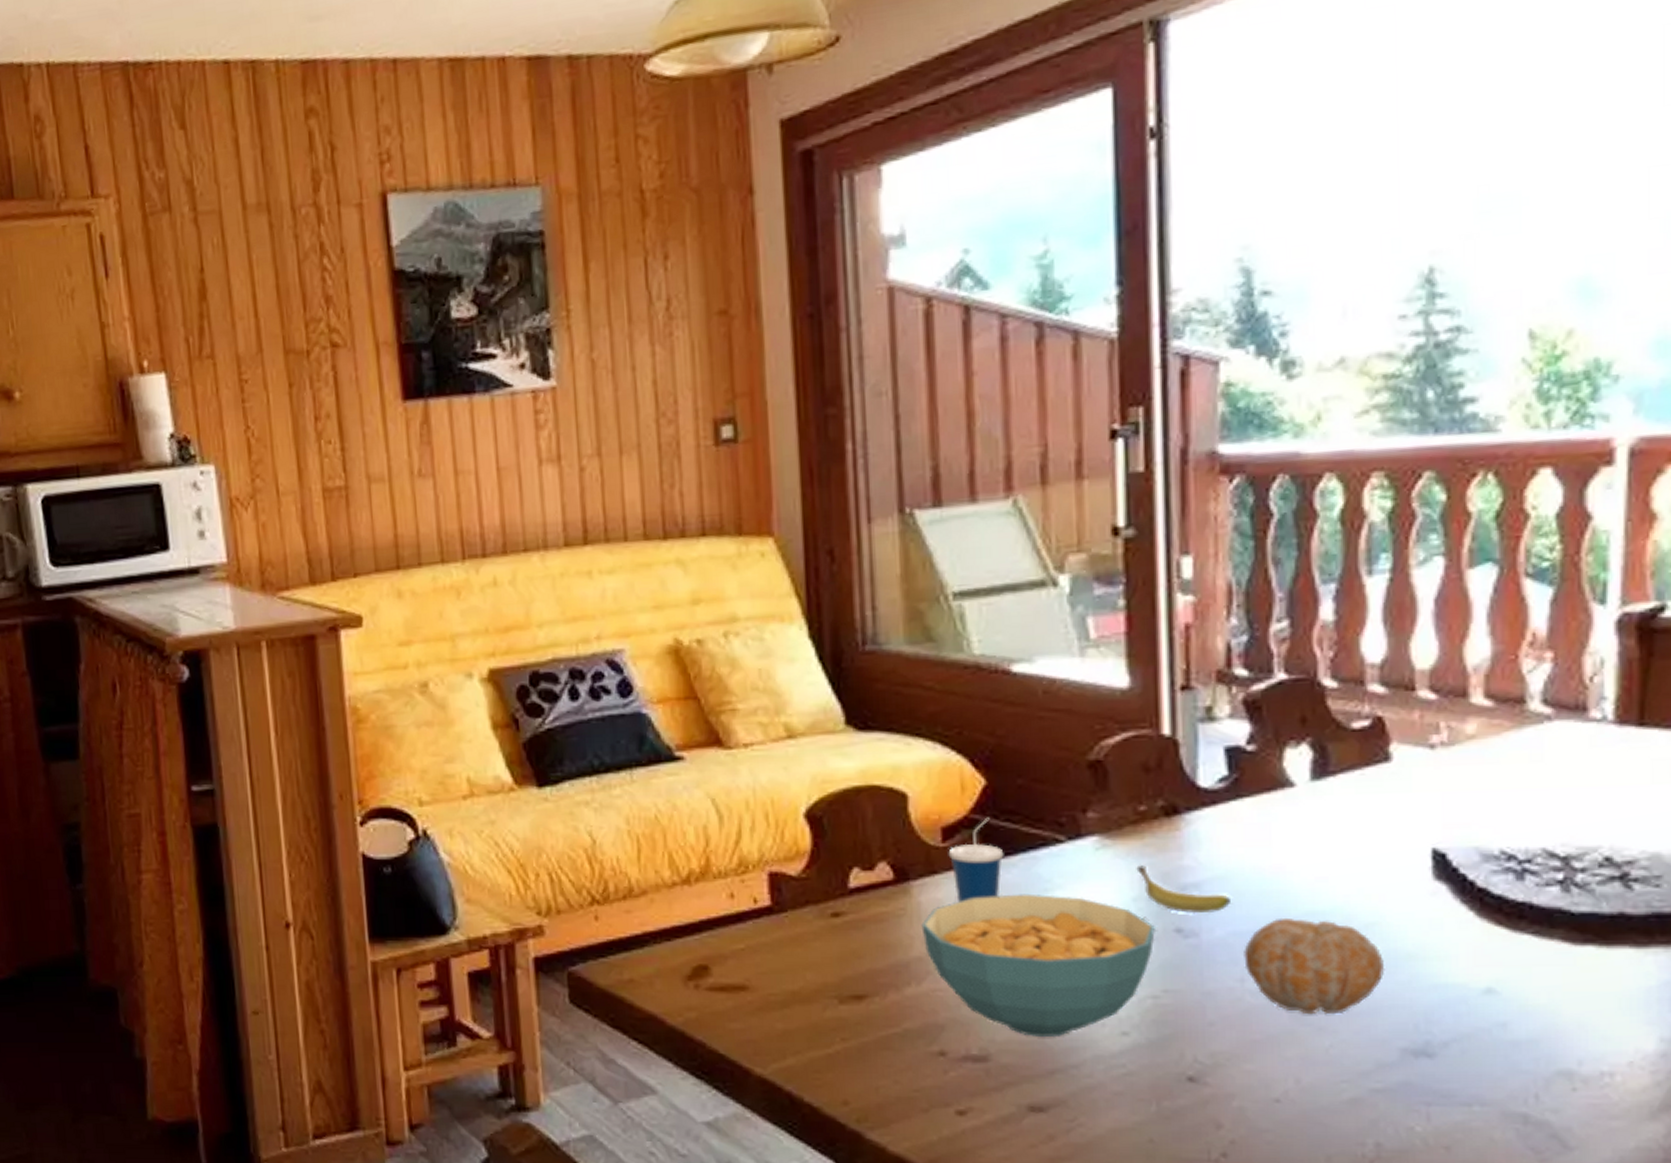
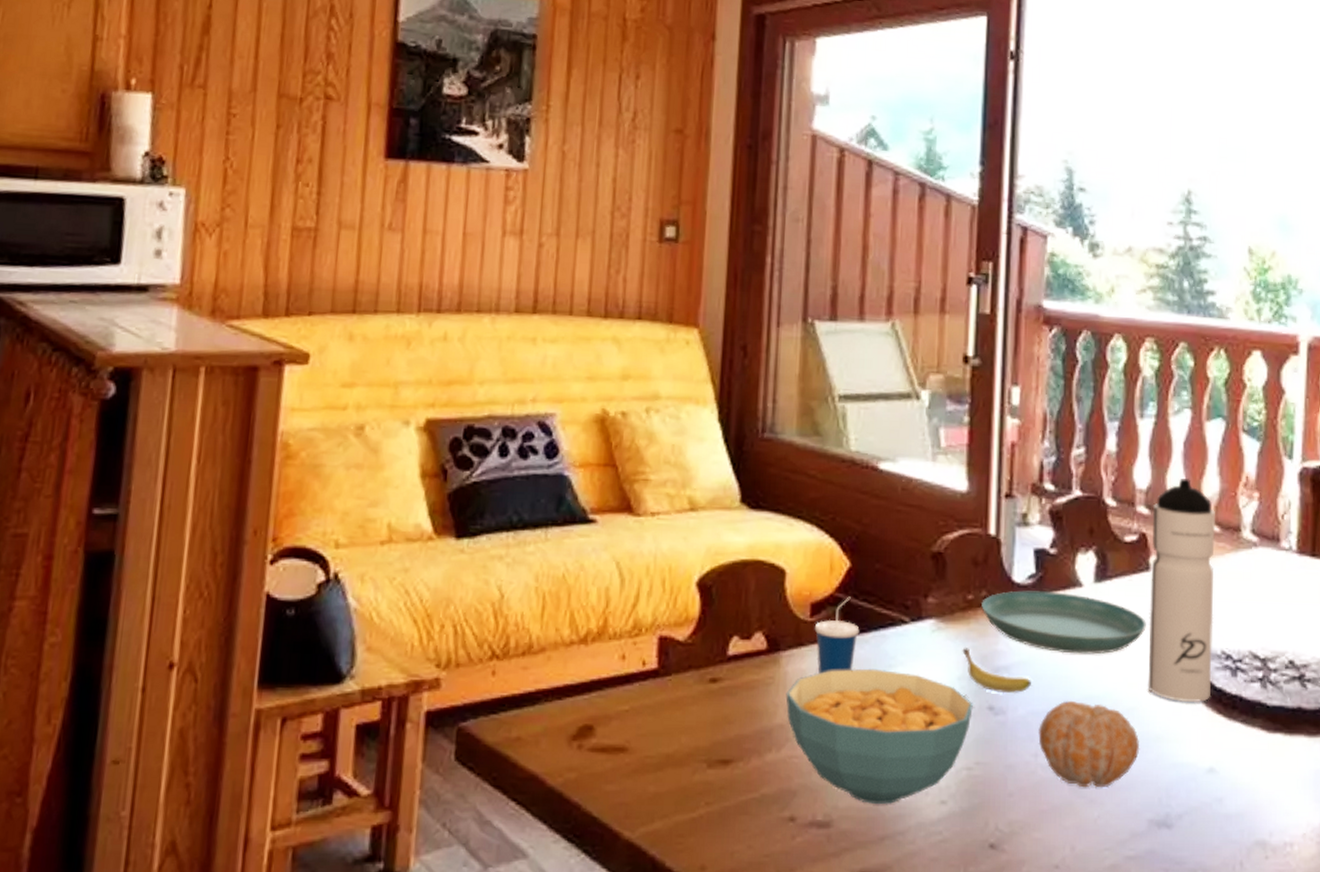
saucer: none [1158,794,1388,865] -> present [981,590,1146,655]
water bottle: none [1390,644,1488,913] -> present [1147,479,1216,702]

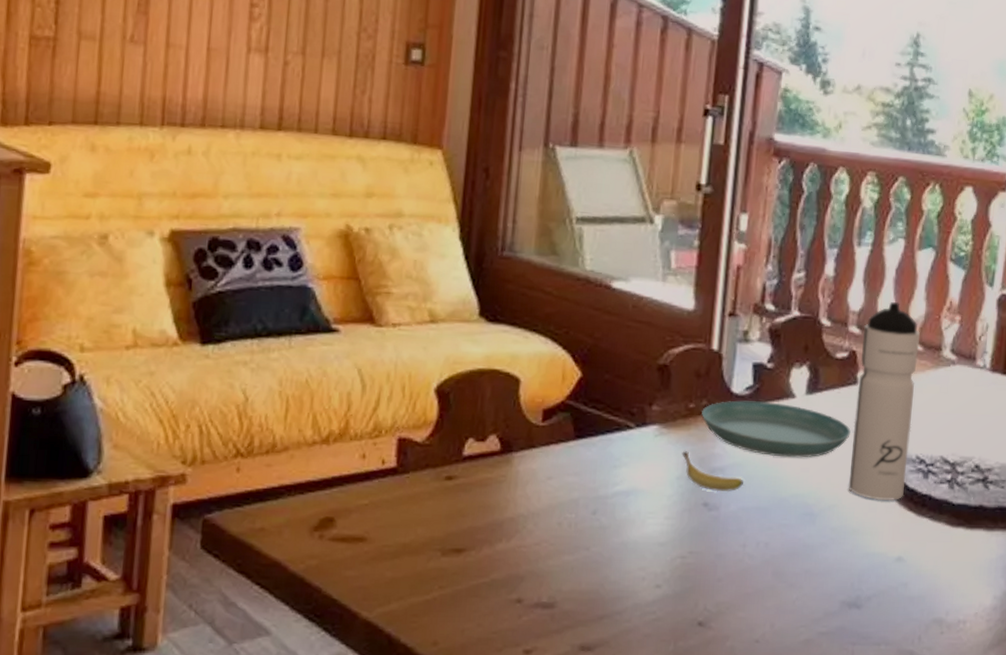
cereal bowl: present [785,668,973,804] -> none [516,468,689,588]
cup: present [814,596,860,674] -> none [545,404,588,473]
fruit: present [1038,700,1140,788] -> none [747,498,838,574]

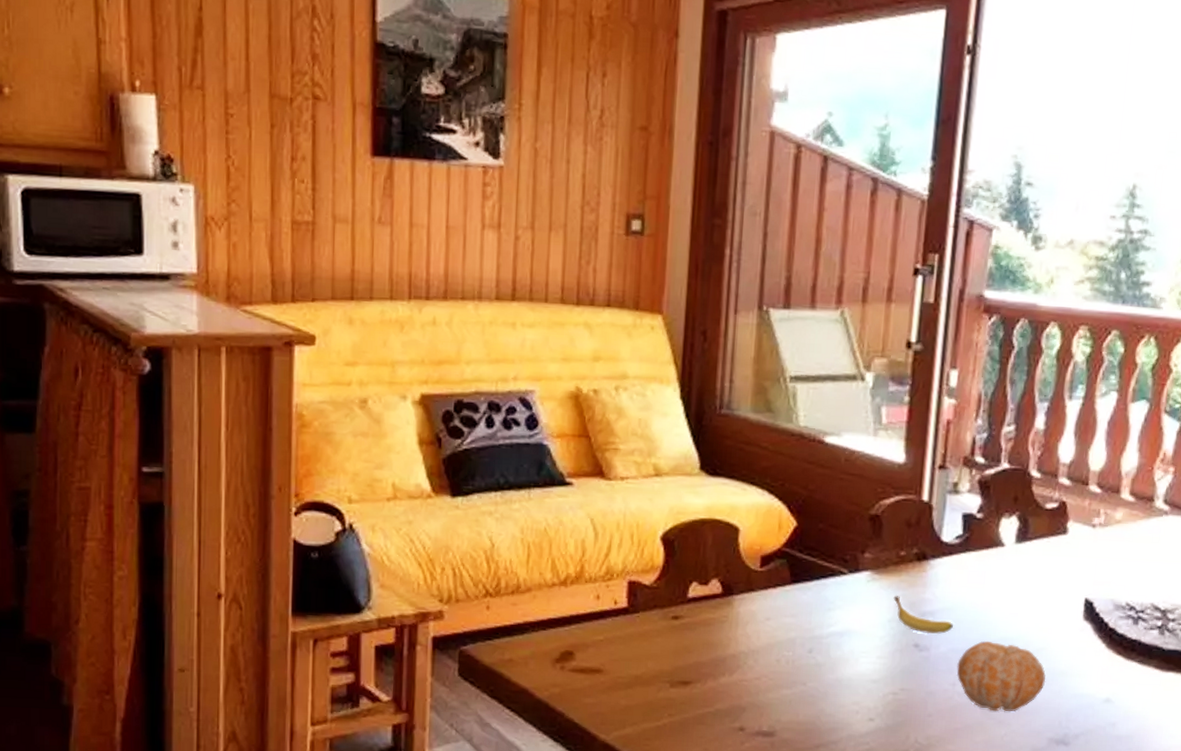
saucer: present [702,400,851,458] -> none [912,549,1060,604]
fruit: none [747,498,838,574] -> present [956,640,1046,712]
water bottle: present [848,302,920,500] -> none [1057,454,1132,645]

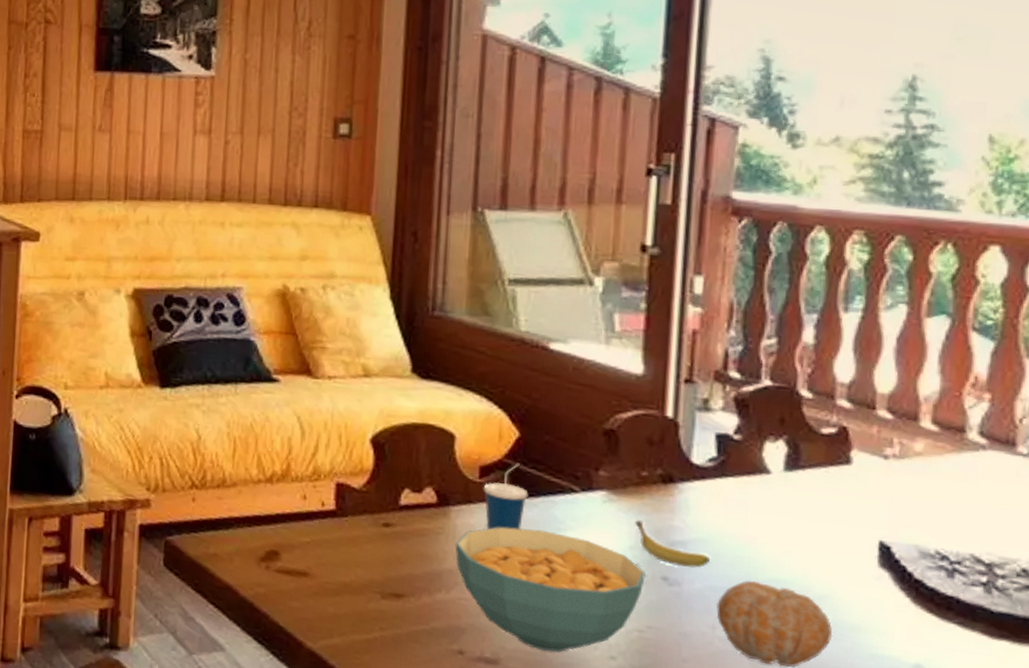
cereal bowl: none [737,611,901,720] -> present [455,527,646,652]
cup: none [763,551,803,614] -> present [483,463,528,530]

